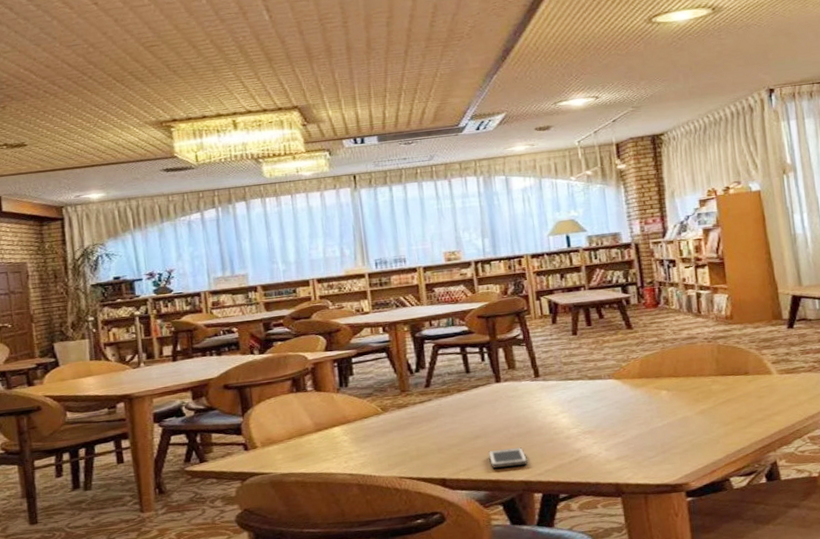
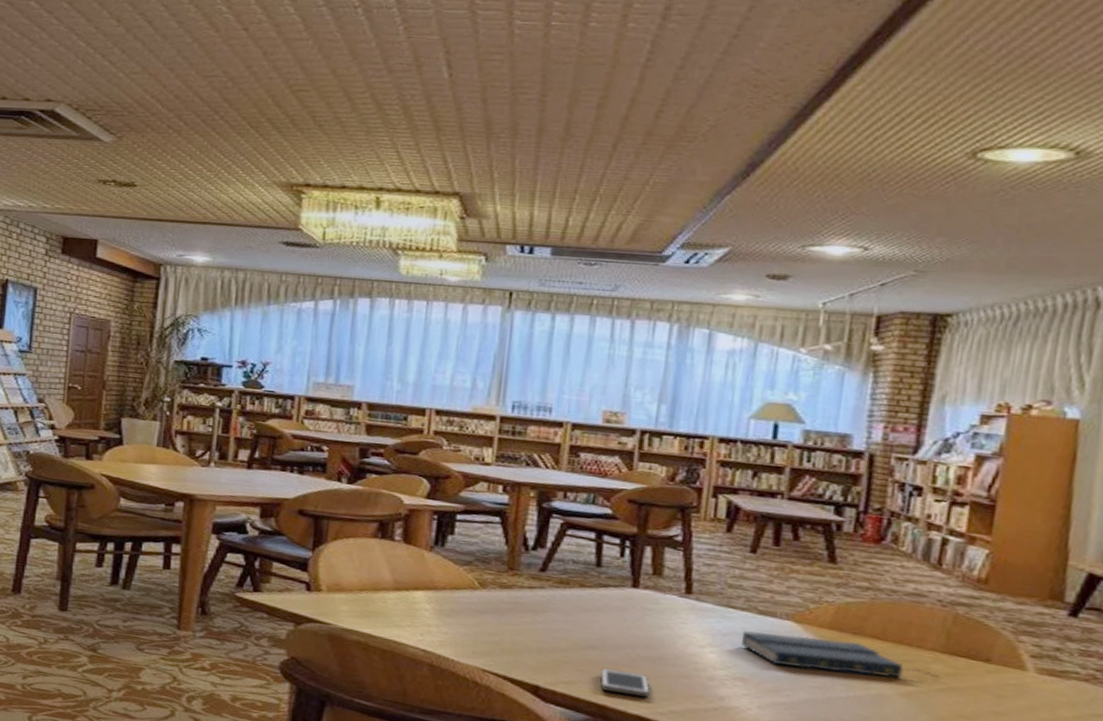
book: none [581,383,721,415] -> present [742,630,942,679]

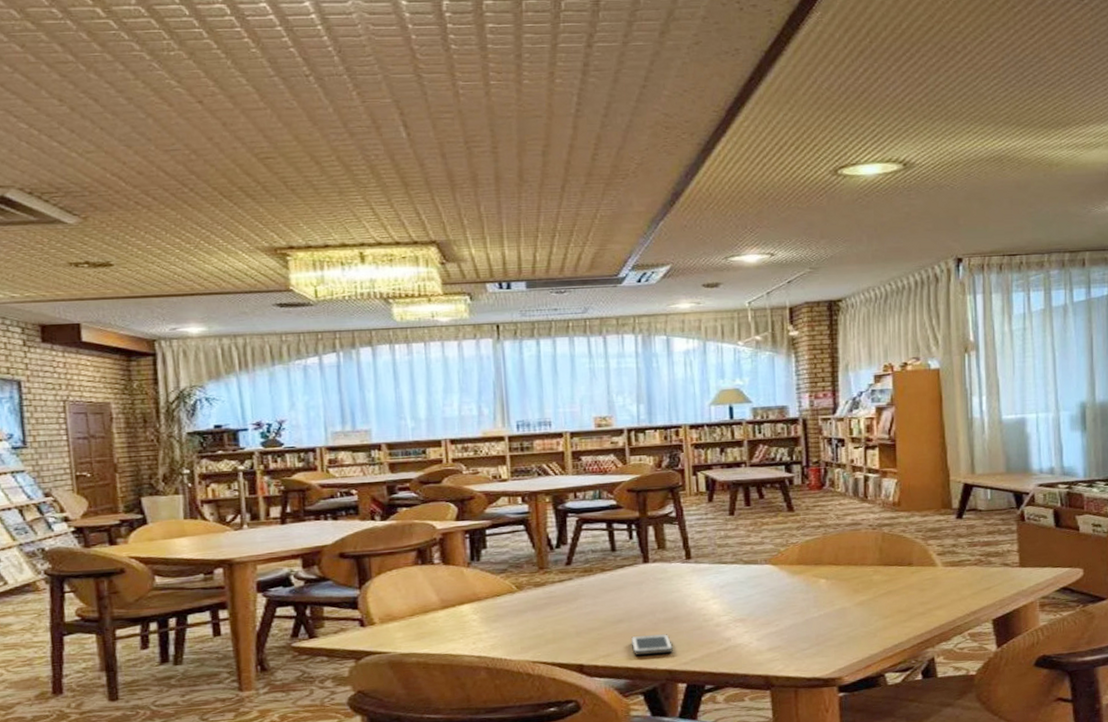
book: present [742,630,942,679] -> none [734,570,882,603]

